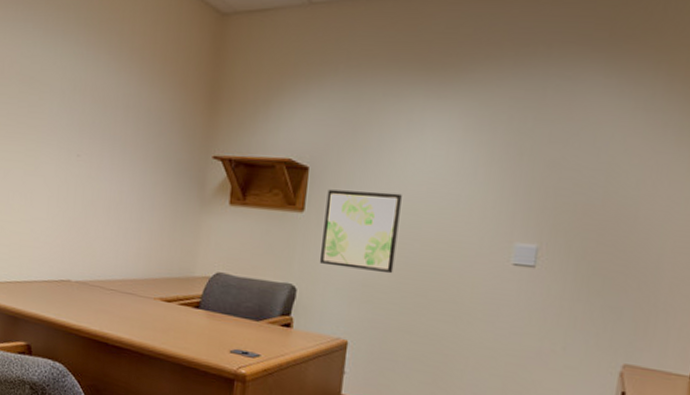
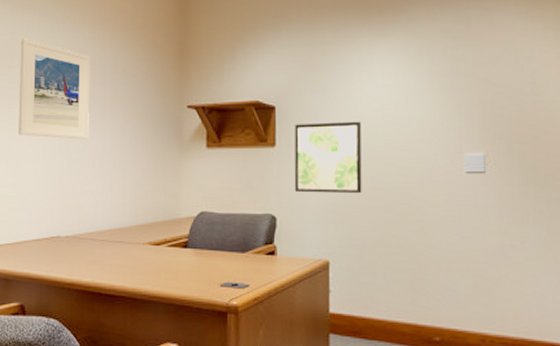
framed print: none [33,63,114,181] -> present [18,38,91,139]

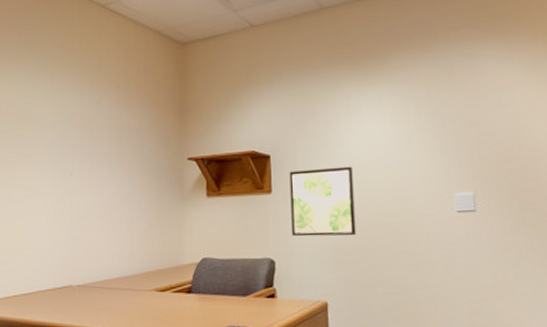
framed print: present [18,38,91,139] -> none [32,102,98,194]

